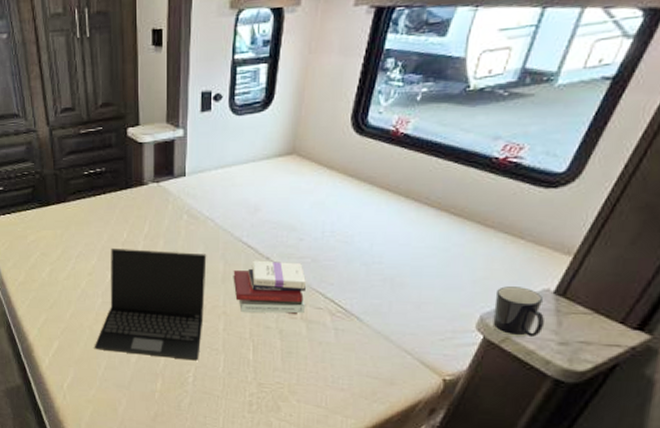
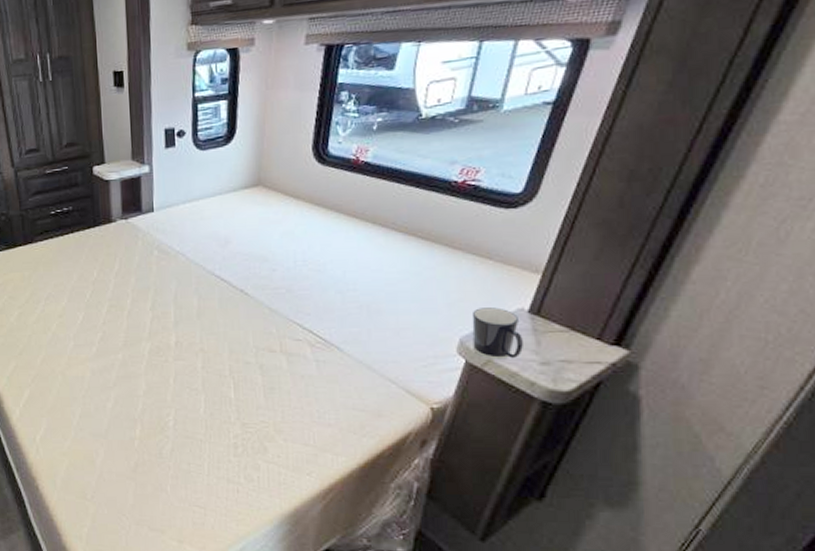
laptop: present [94,247,207,361] -> none [67,287,181,403]
books: present [233,260,307,315] -> none [207,293,285,348]

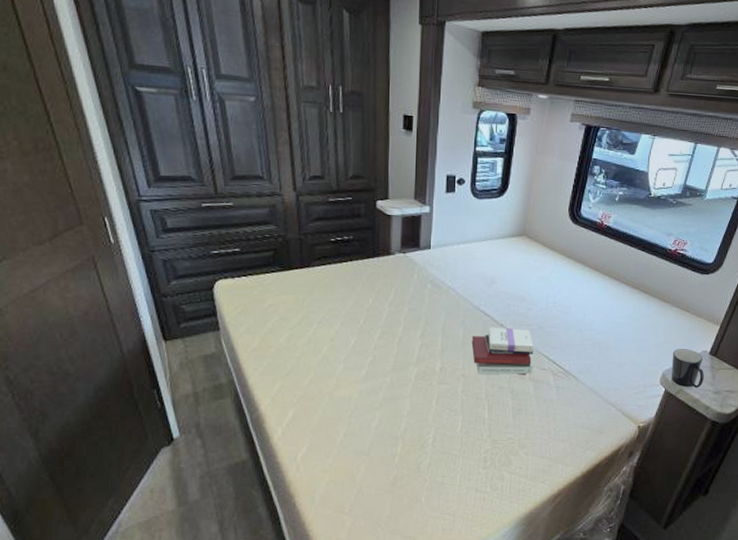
books: none [207,293,285,348] -> present [471,327,534,376]

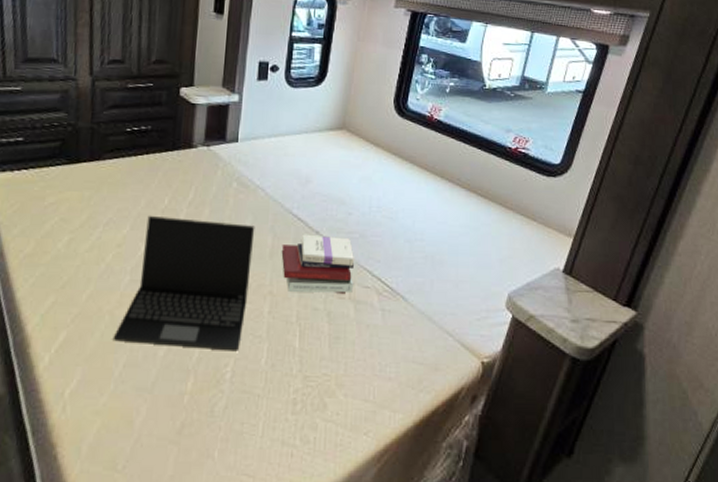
laptop: none [333,313,448,422] -> present [112,215,255,352]
mug: present [671,349,704,389] -> none [518,265,558,316]

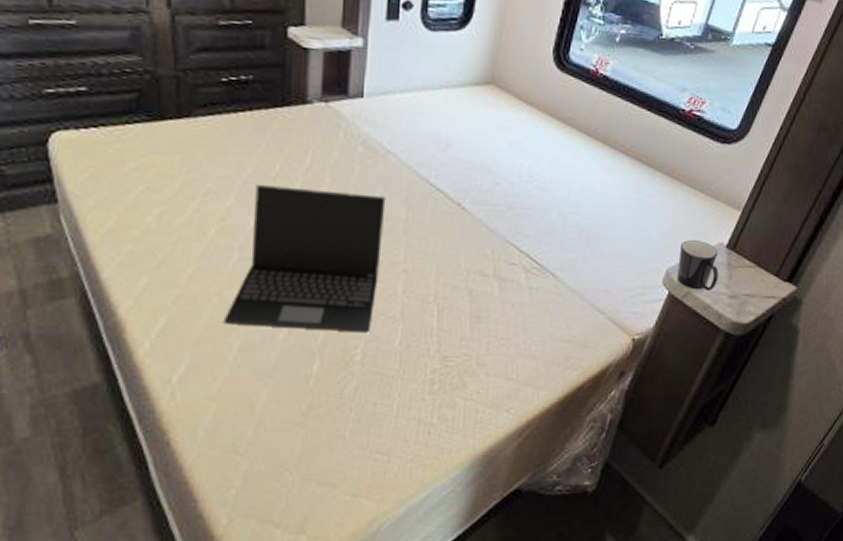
books: present [281,234,355,295] -> none [417,206,501,272]
mug: none [518,265,558,316] -> present [676,240,719,292]

